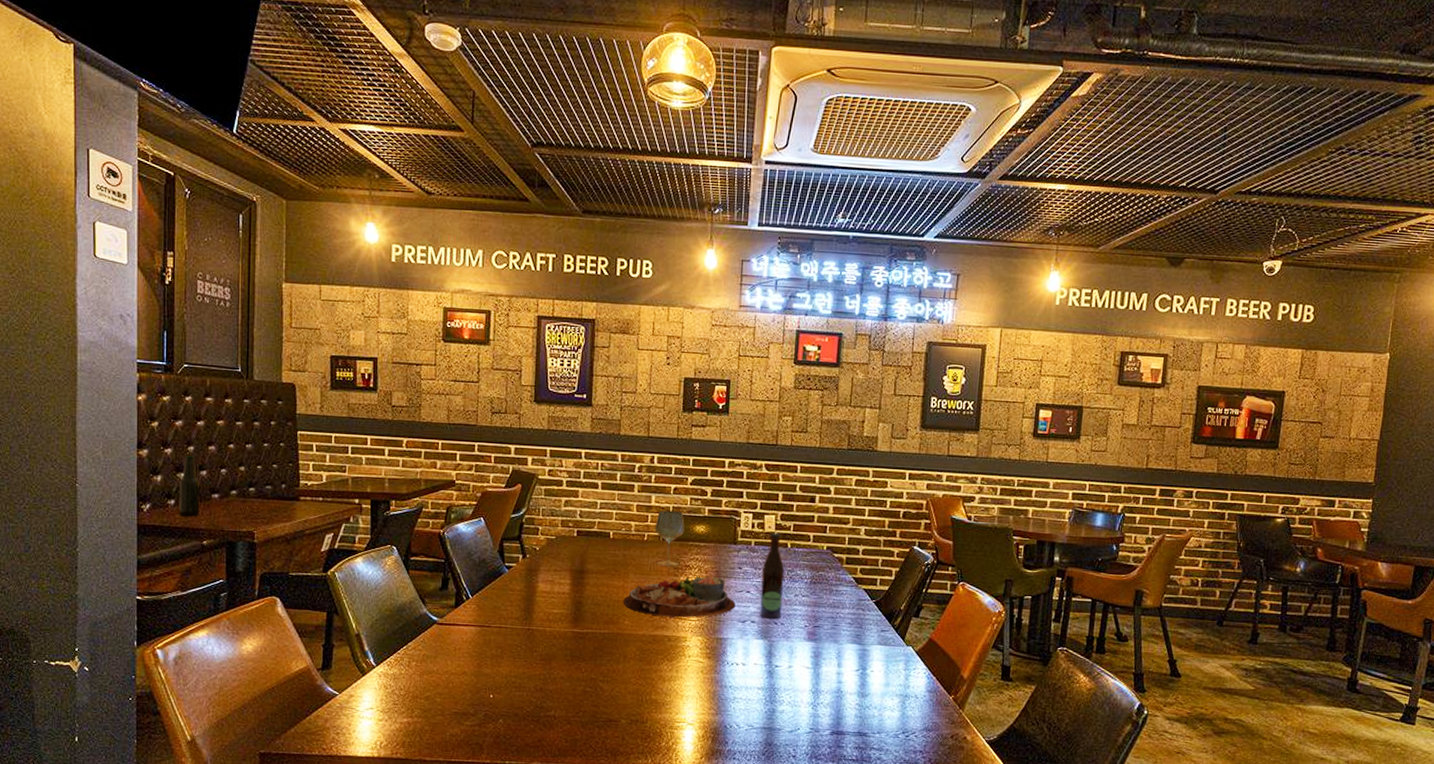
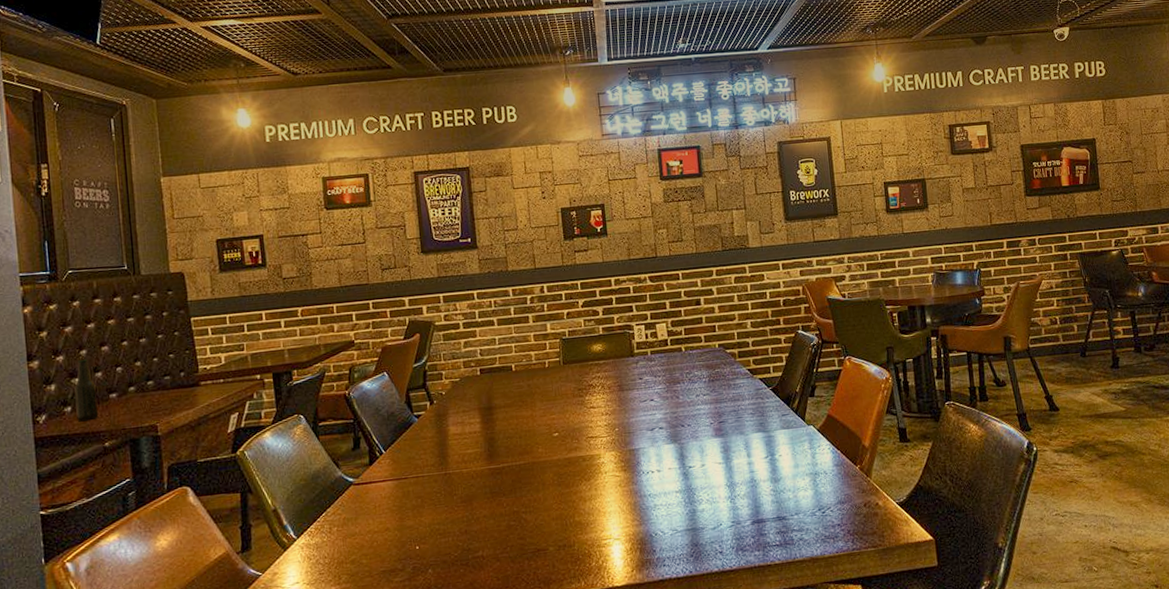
food platter: present [623,575,736,618] -> none [534,390,642,439]
wine glass: present [654,510,686,567] -> none [553,334,584,390]
bottle: present [760,533,785,620] -> none [662,339,687,424]

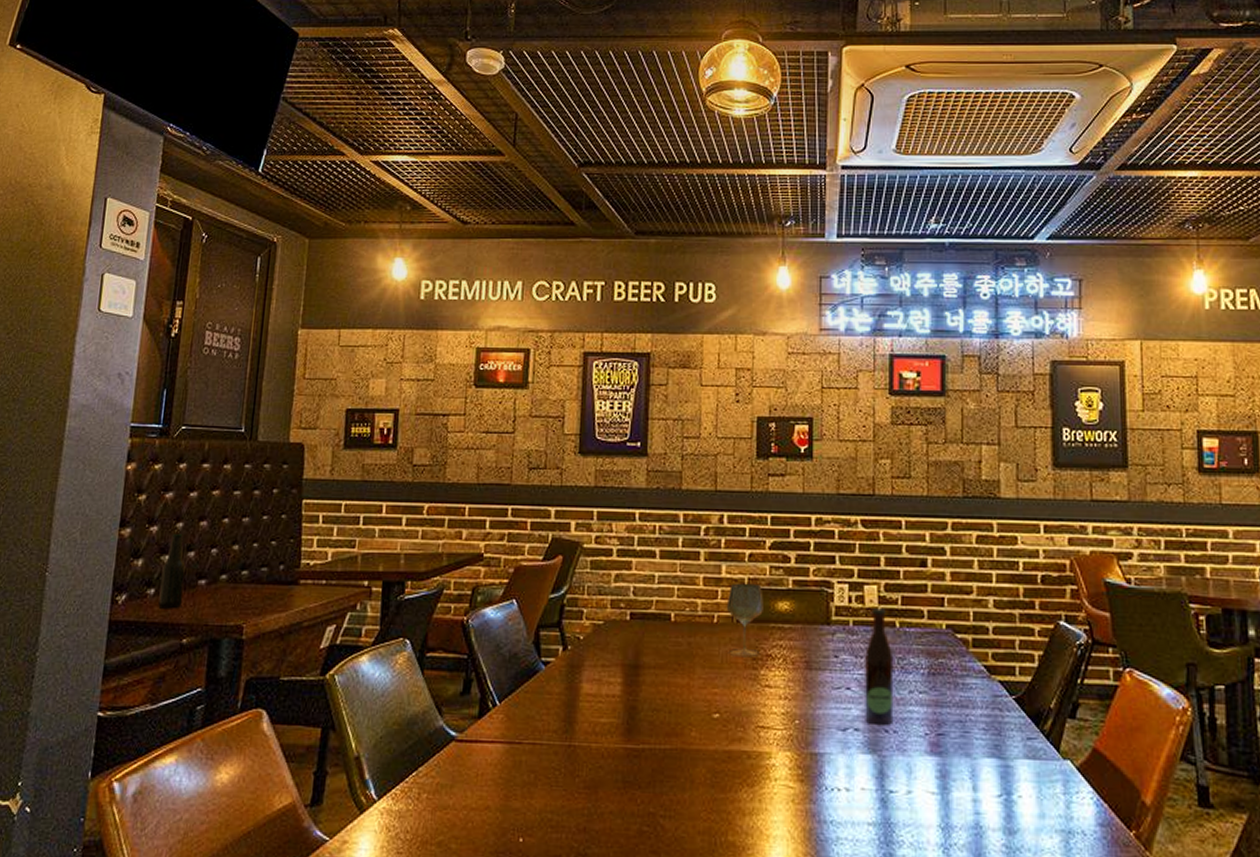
wine glass: none [553,334,584,390] -> present [726,583,765,658]
bottle: none [662,339,687,424] -> present [865,608,894,726]

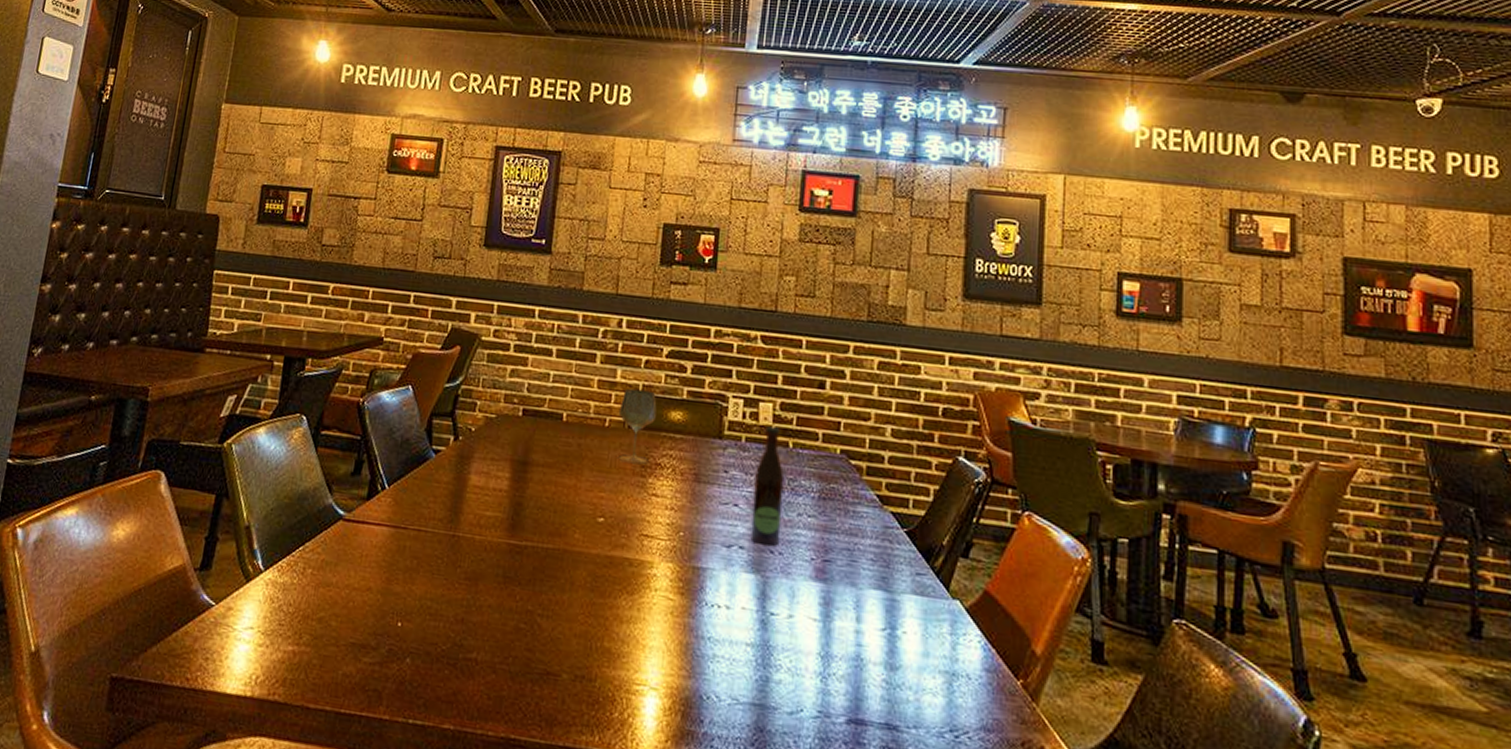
beer bottle: present [158,533,186,609] -> none [71,293,100,366]

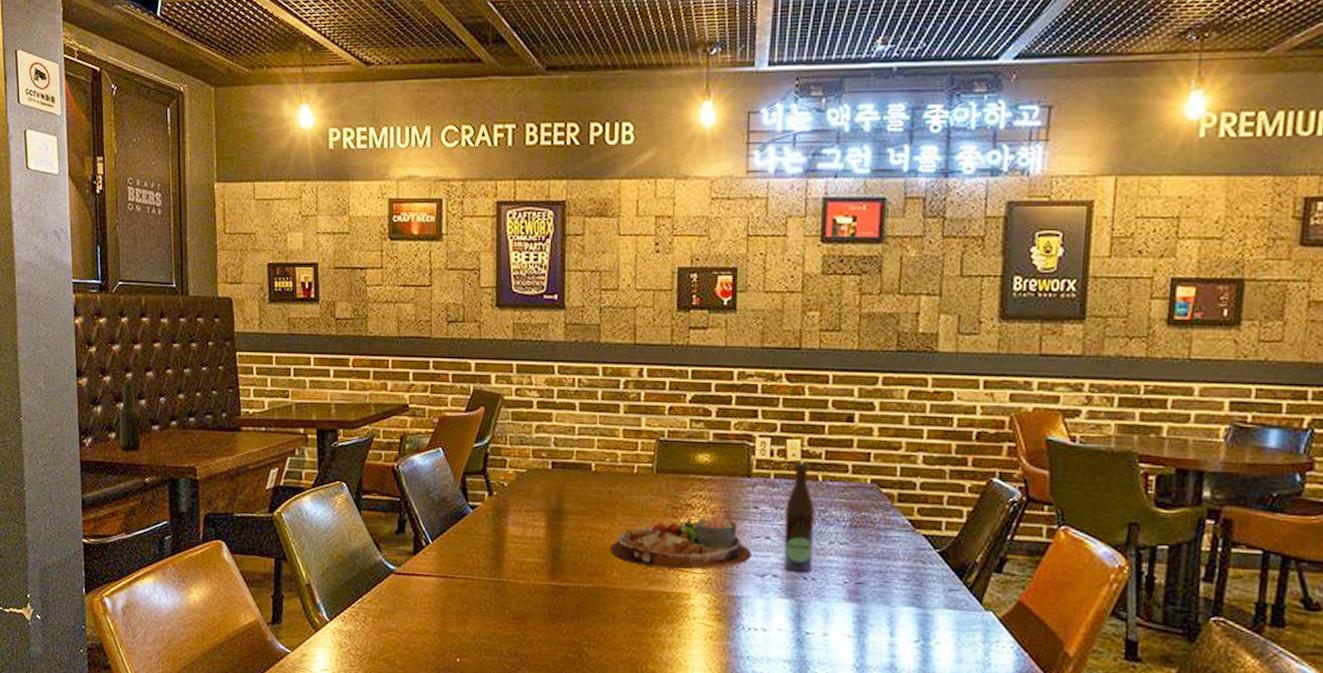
beer bottle: none [71,293,100,366] -> present [119,382,141,452]
food platter: none [574,479,719,536] -> present [610,517,752,570]
wine glass: present [618,388,658,465] -> none [646,435,685,507]

